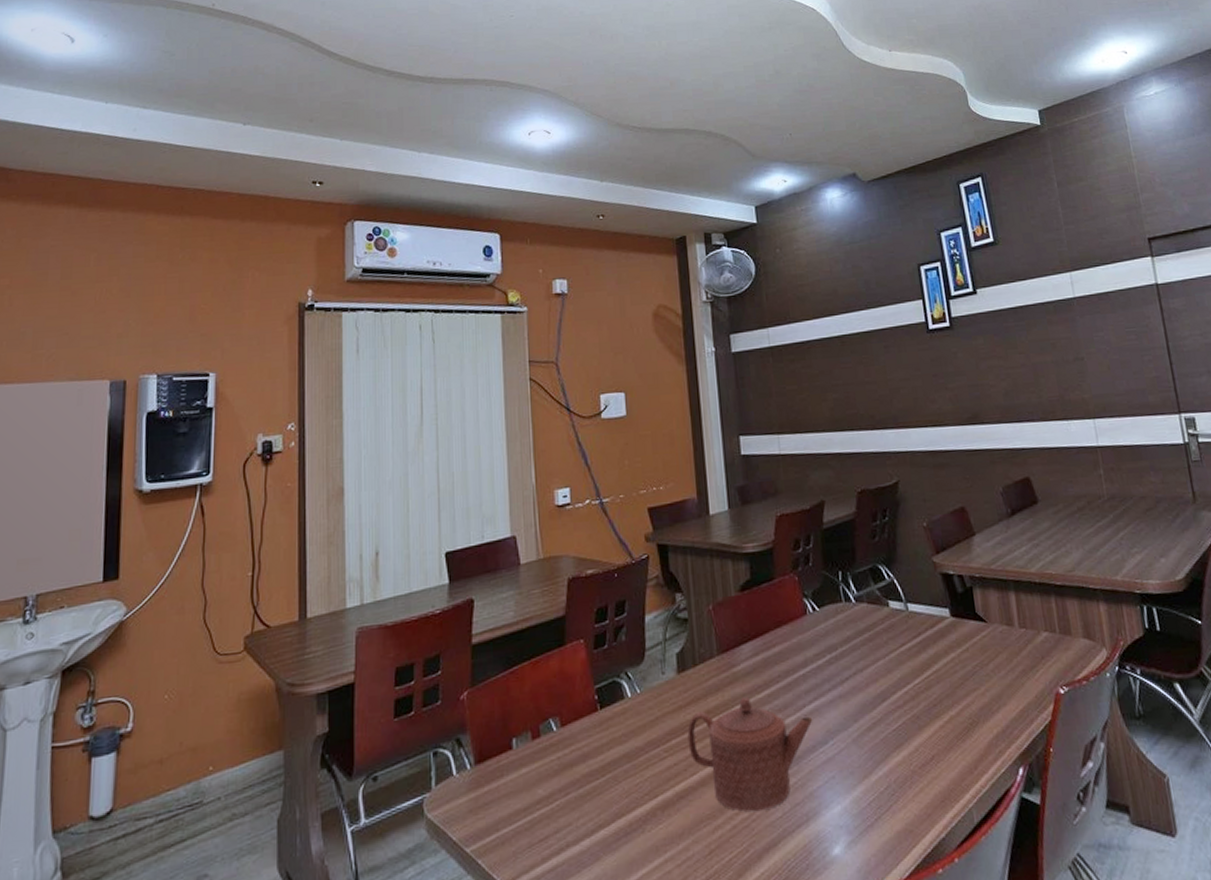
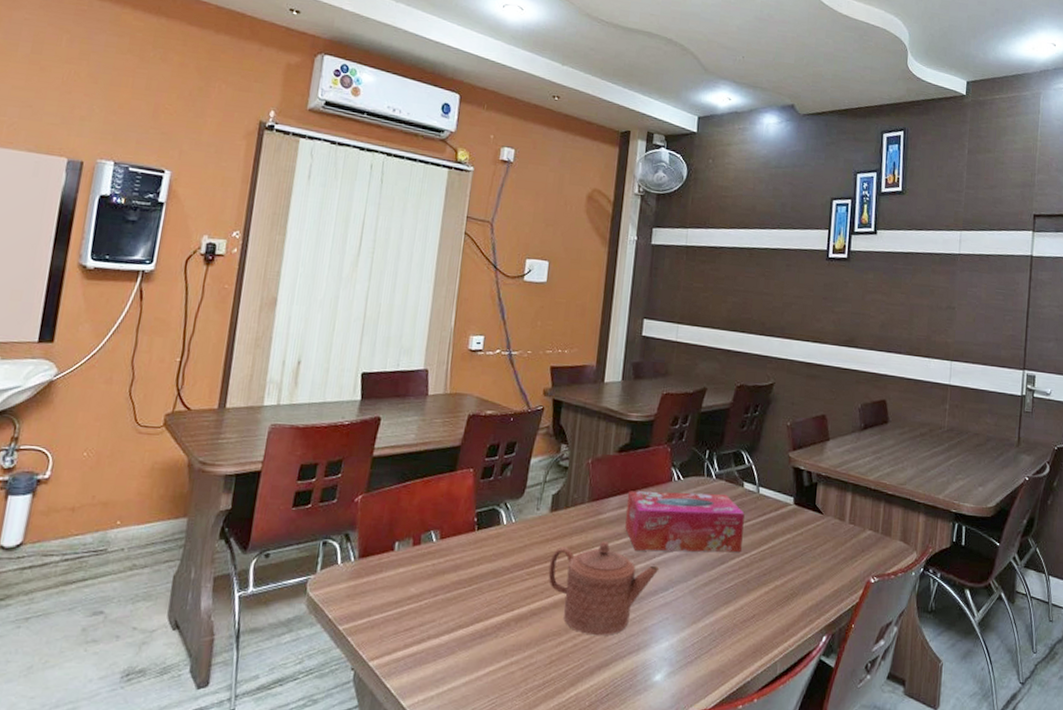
tissue box: none [761,618,902,702] -> present [625,490,745,553]

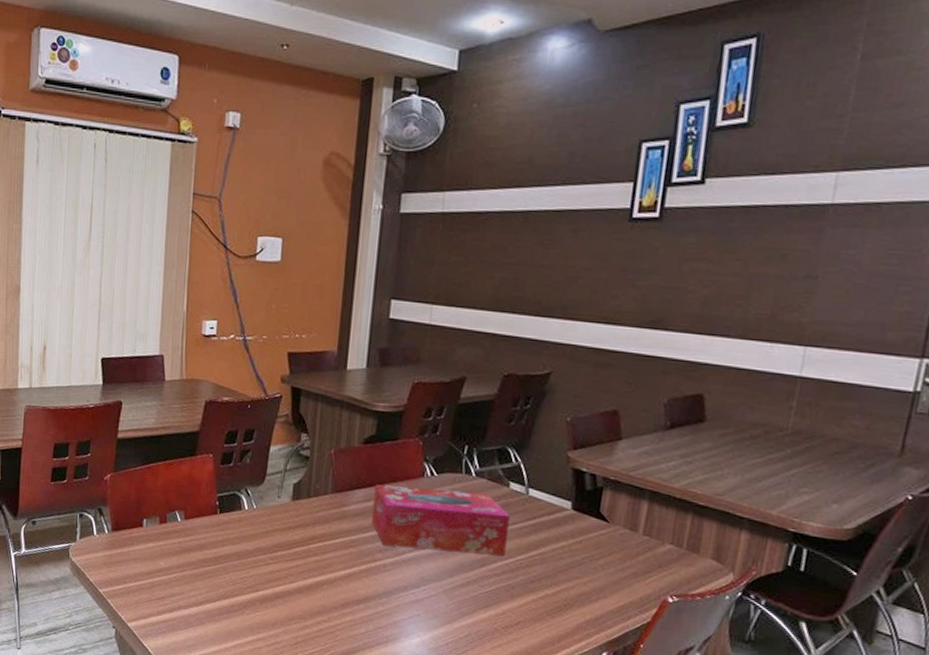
teapot: present [548,541,660,636] -> none [291,533,410,625]

